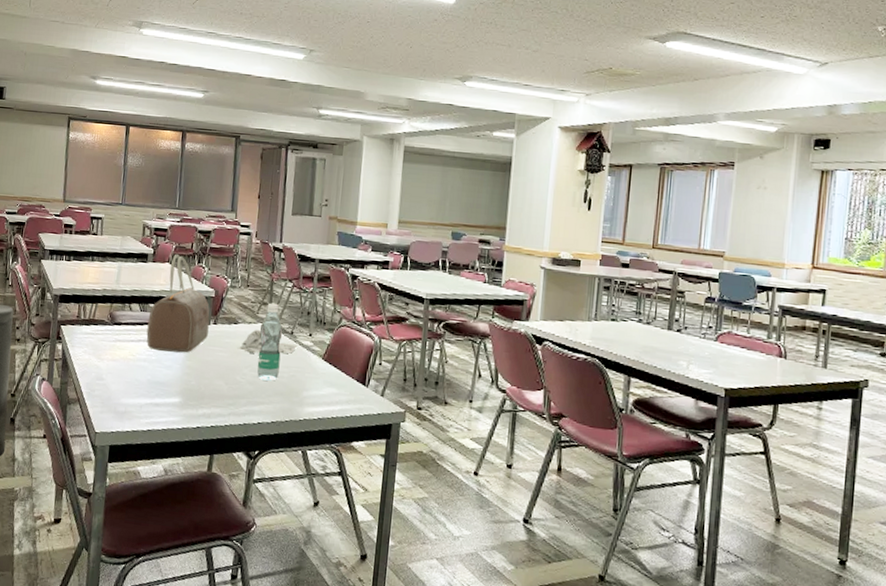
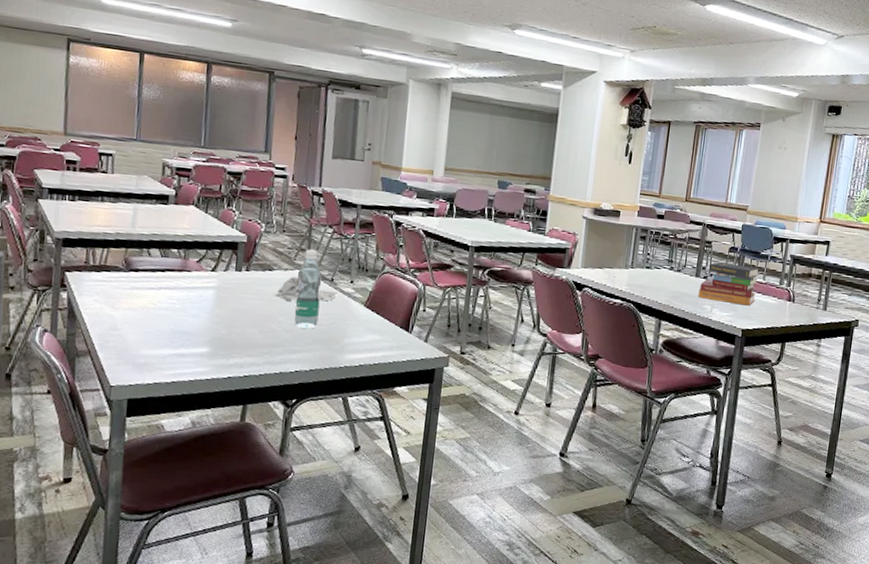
handbag: present [146,253,210,353] -> none [168,196,242,301]
books: none [671,314,741,362] -> present [698,262,759,306]

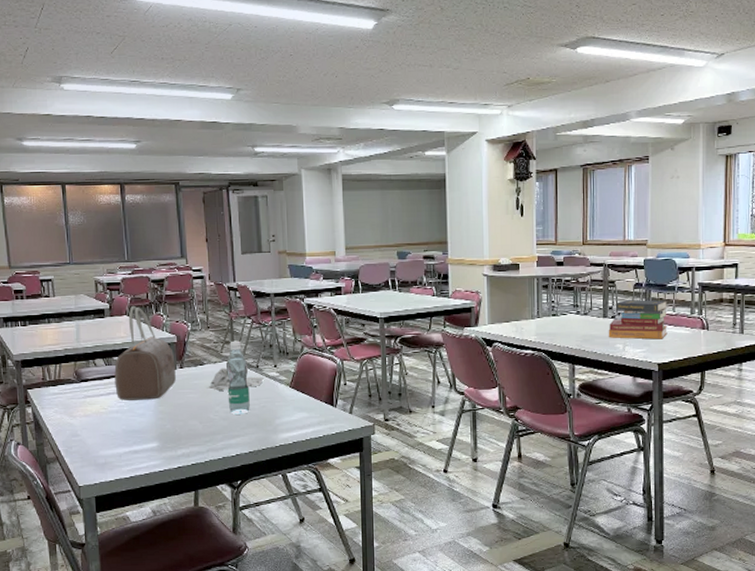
handbag: none [168,196,242,301] -> present [114,305,176,402]

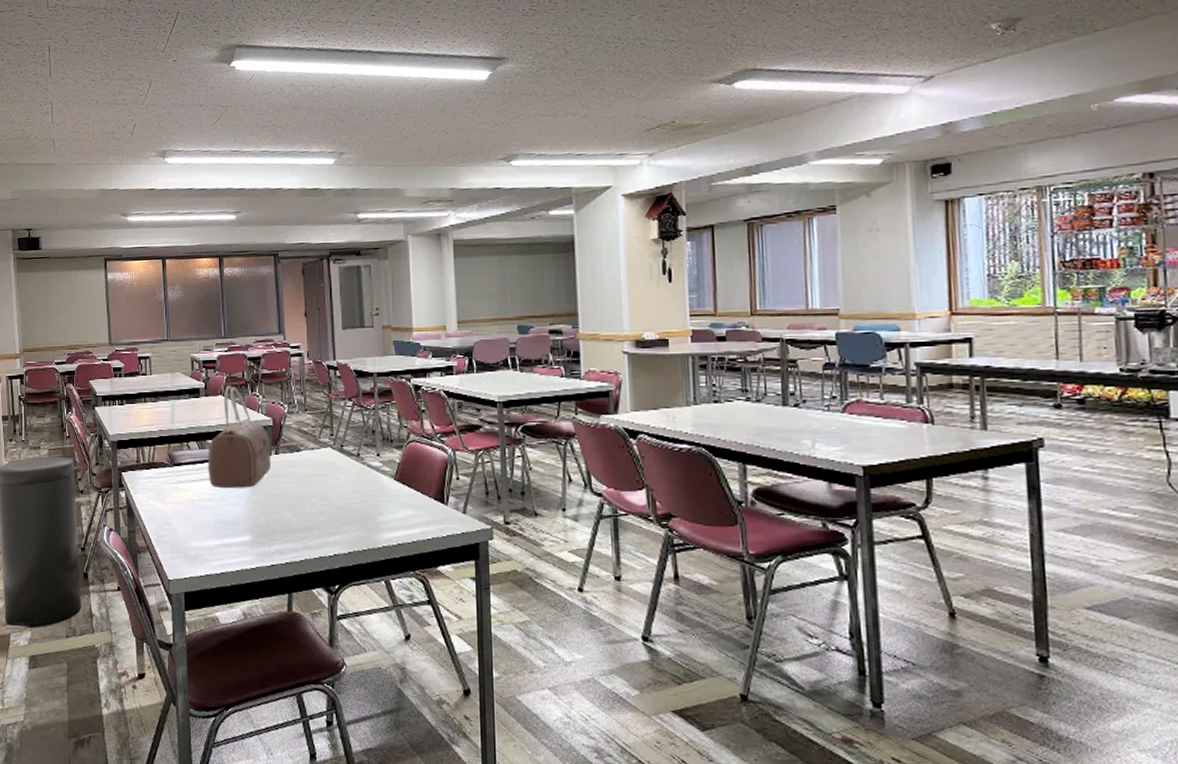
tissue: present [207,367,265,391] -> none [303,455,366,481]
bottle: present [226,340,250,415] -> none [325,425,350,509]
books: present [608,300,667,340] -> none [790,384,874,435]

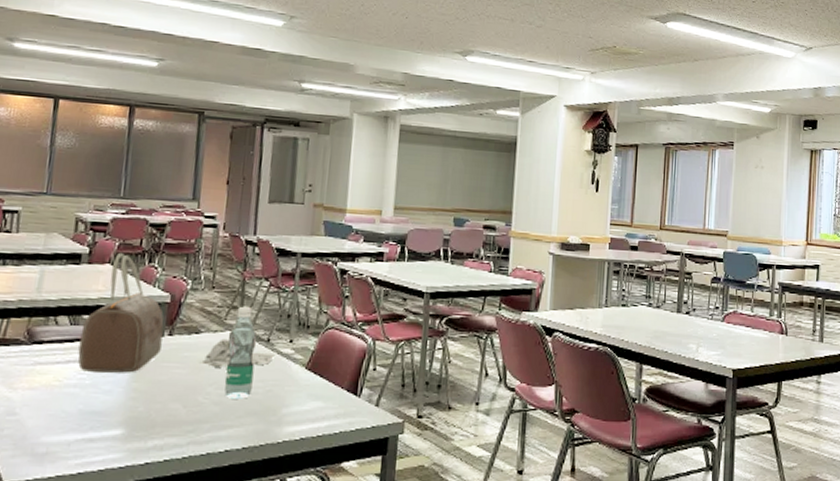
tissue: none [303,455,366,481] -> present [199,338,276,367]
bottle: none [325,425,350,509] -> present [224,306,257,399]

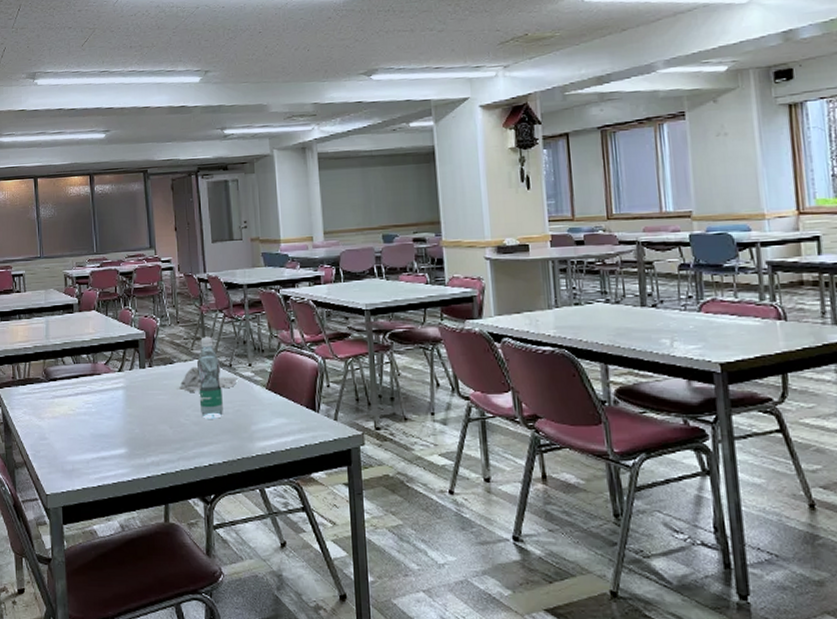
handbag: present [78,252,164,374] -> none [82,299,145,403]

